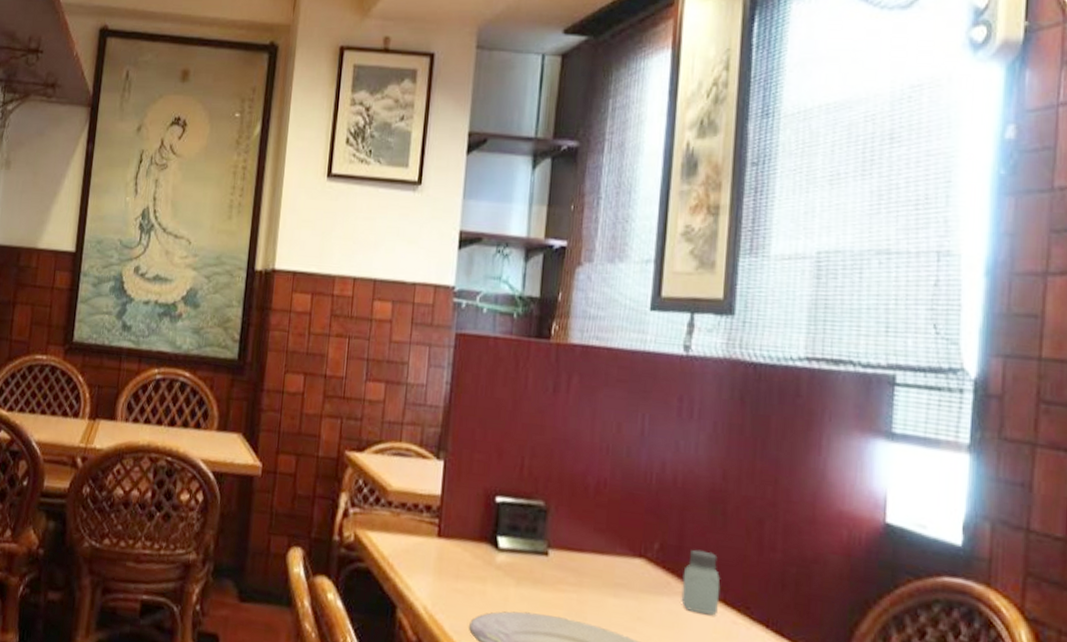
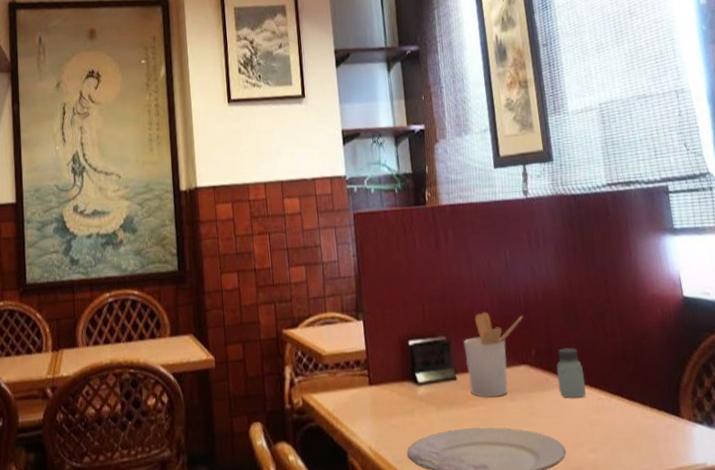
utensil holder: none [563,483,651,588] -> present [463,311,523,397]

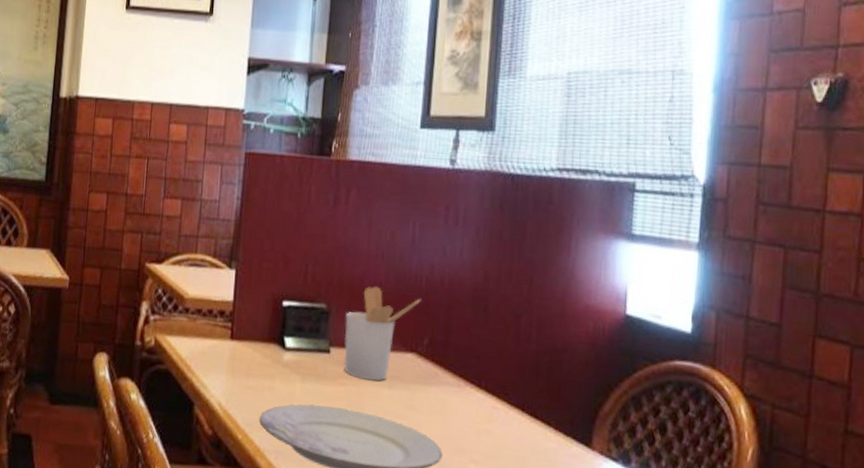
saltshaker: present [556,347,586,398] -> none [448,343,482,401]

